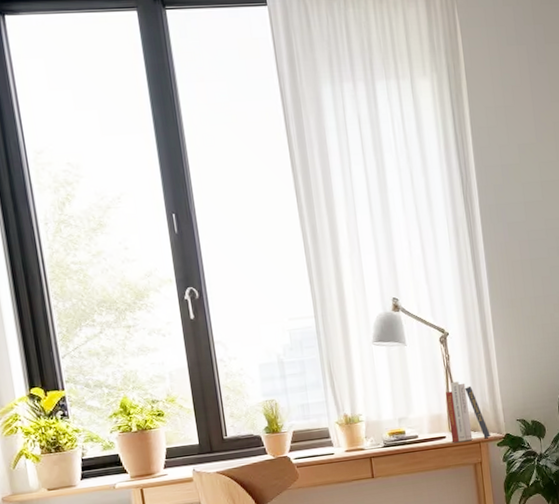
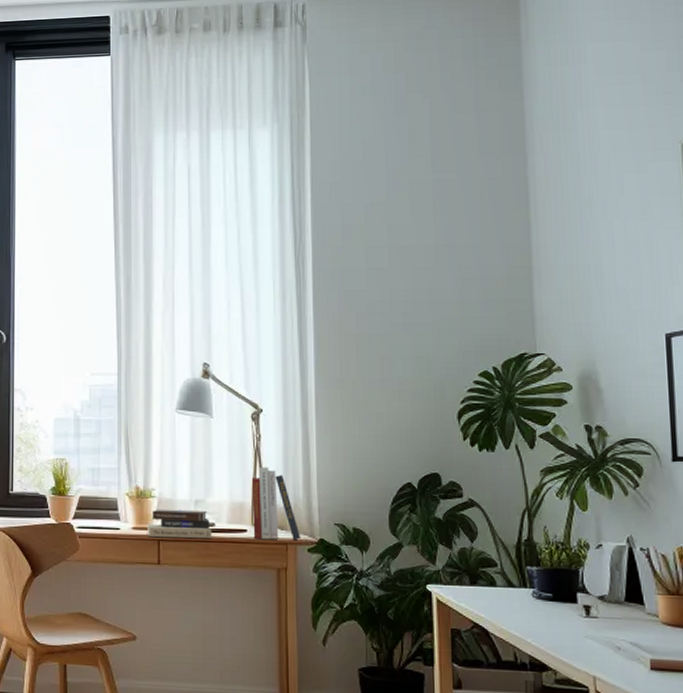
books: none [357,426,417,457] -> present [146,509,213,539]

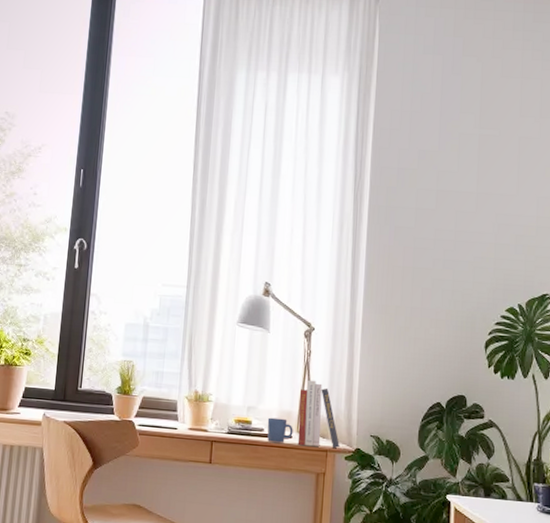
books: present [146,509,213,539] -> none [201,412,261,443]
mug: none [218,510,248,539] -> present [267,417,293,444]

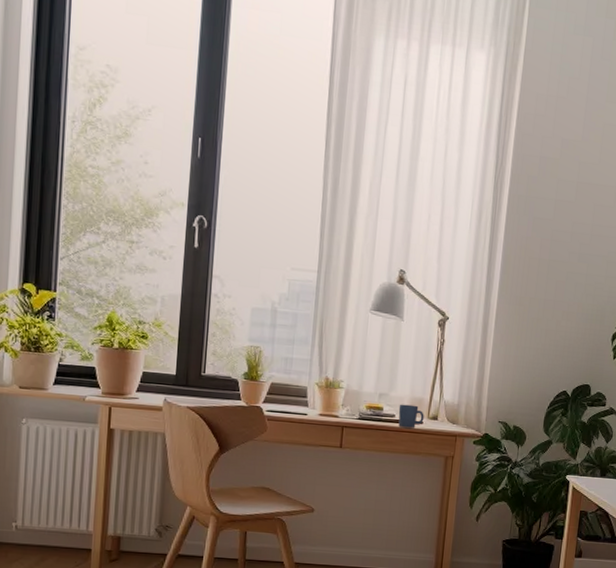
books: present [297,379,340,449] -> none [428,368,469,434]

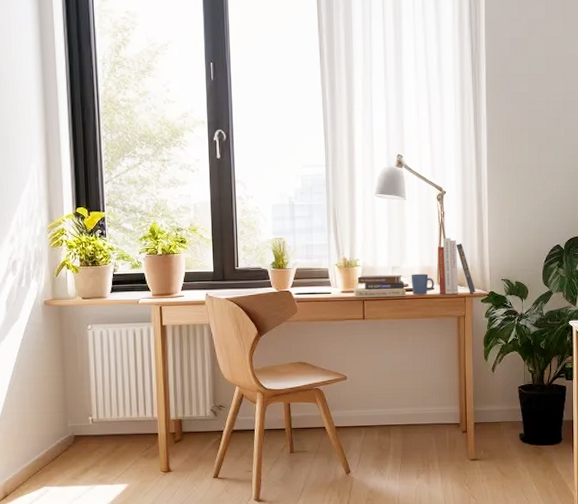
books: none [332,399,392,428] -> present [353,274,407,299]
books: none [428,368,469,434] -> present [438,237,476,295]

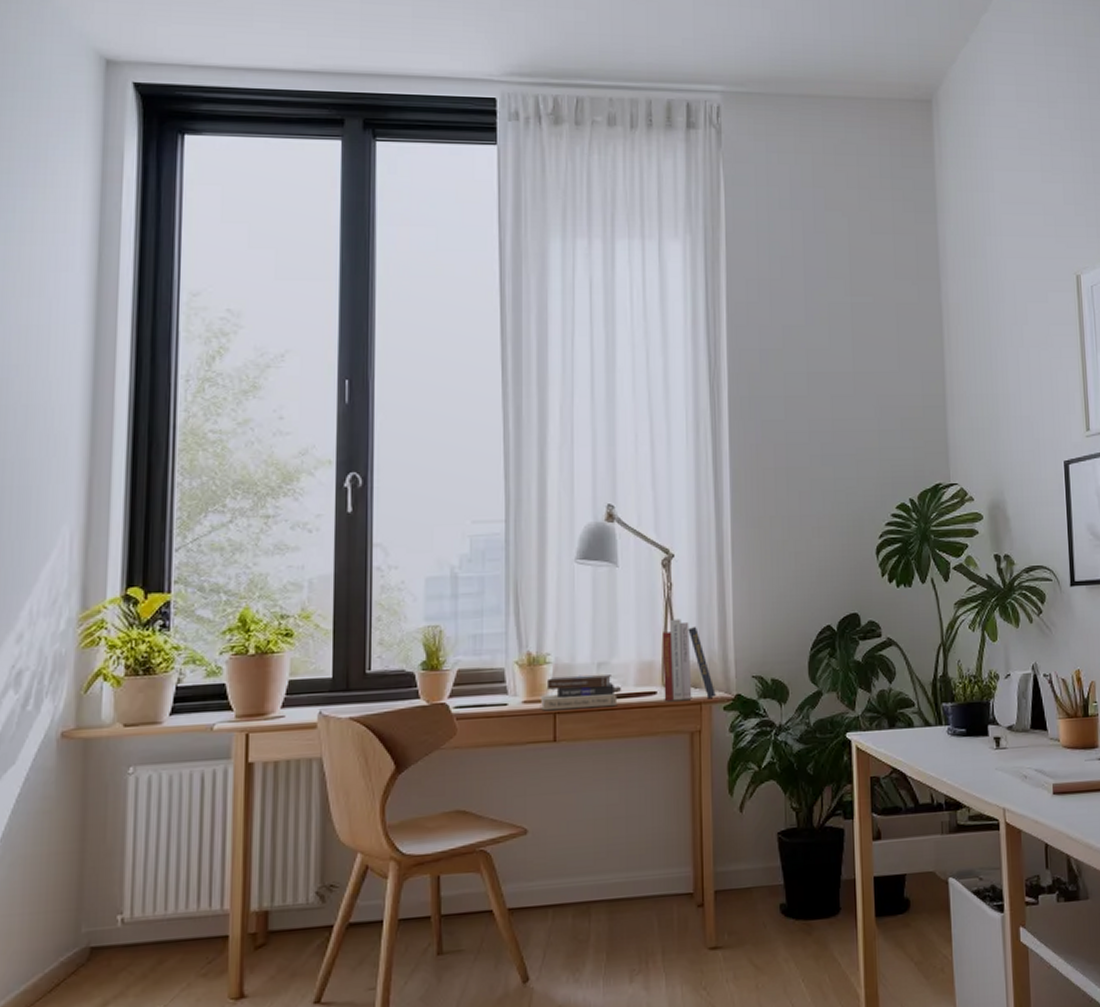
mug: present [411,273,434,296] -> none [624,671,657,704]

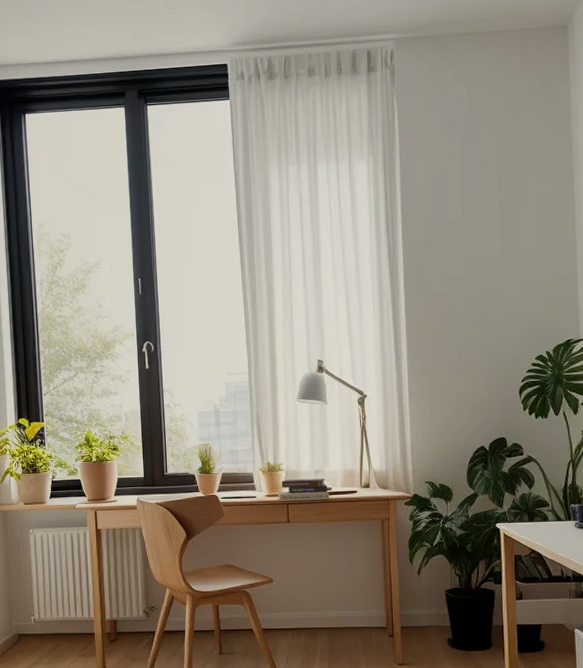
books: present [663,618,716,702] -> none [360,440,399,498]

